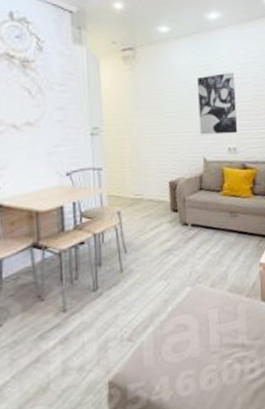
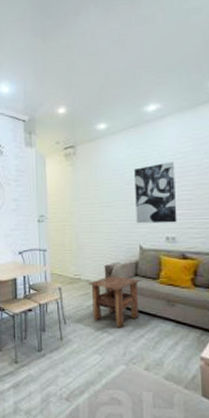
side table: none [150,191,206,247] -> present [87,276,141,327]

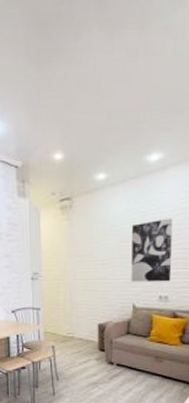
side table: present [87,276,141,327] -> none [80,334,133,382]

